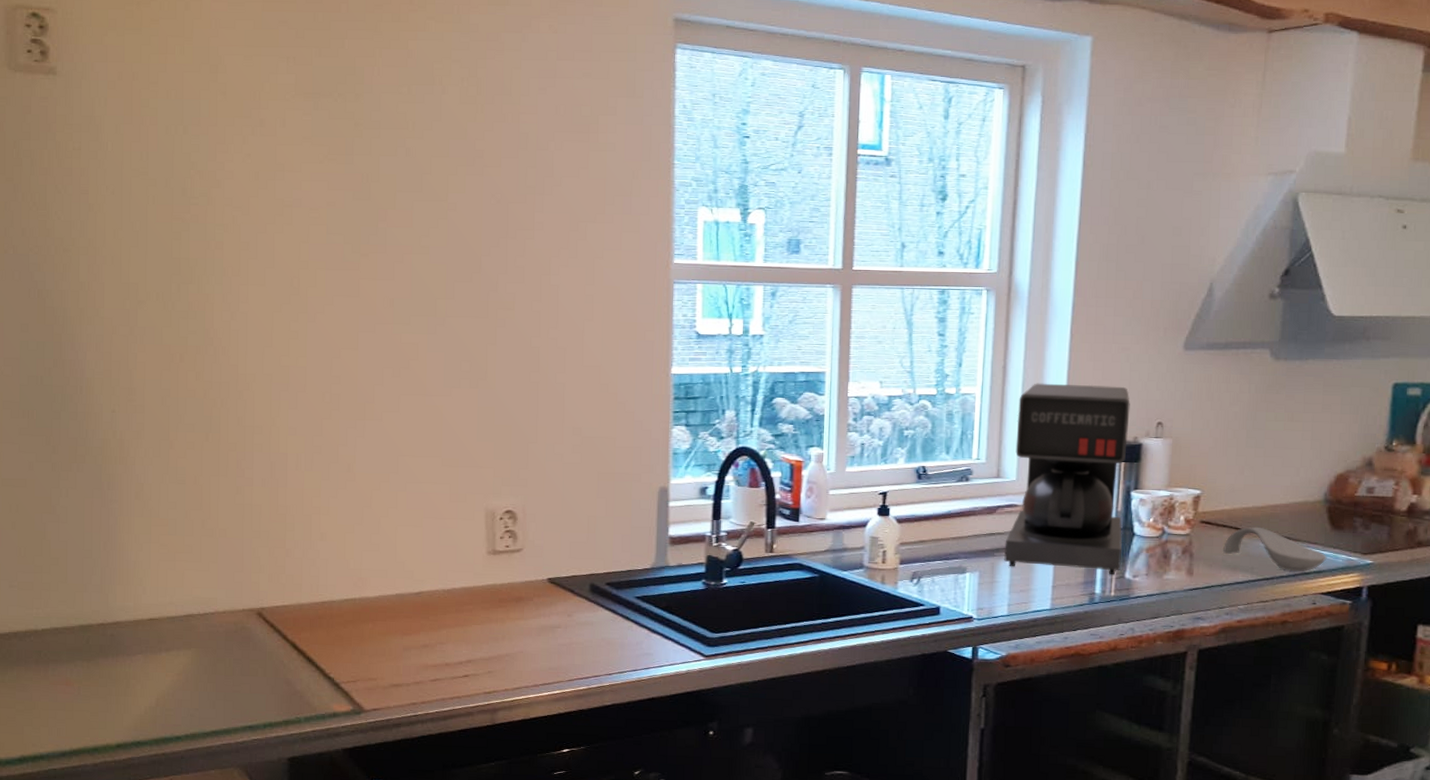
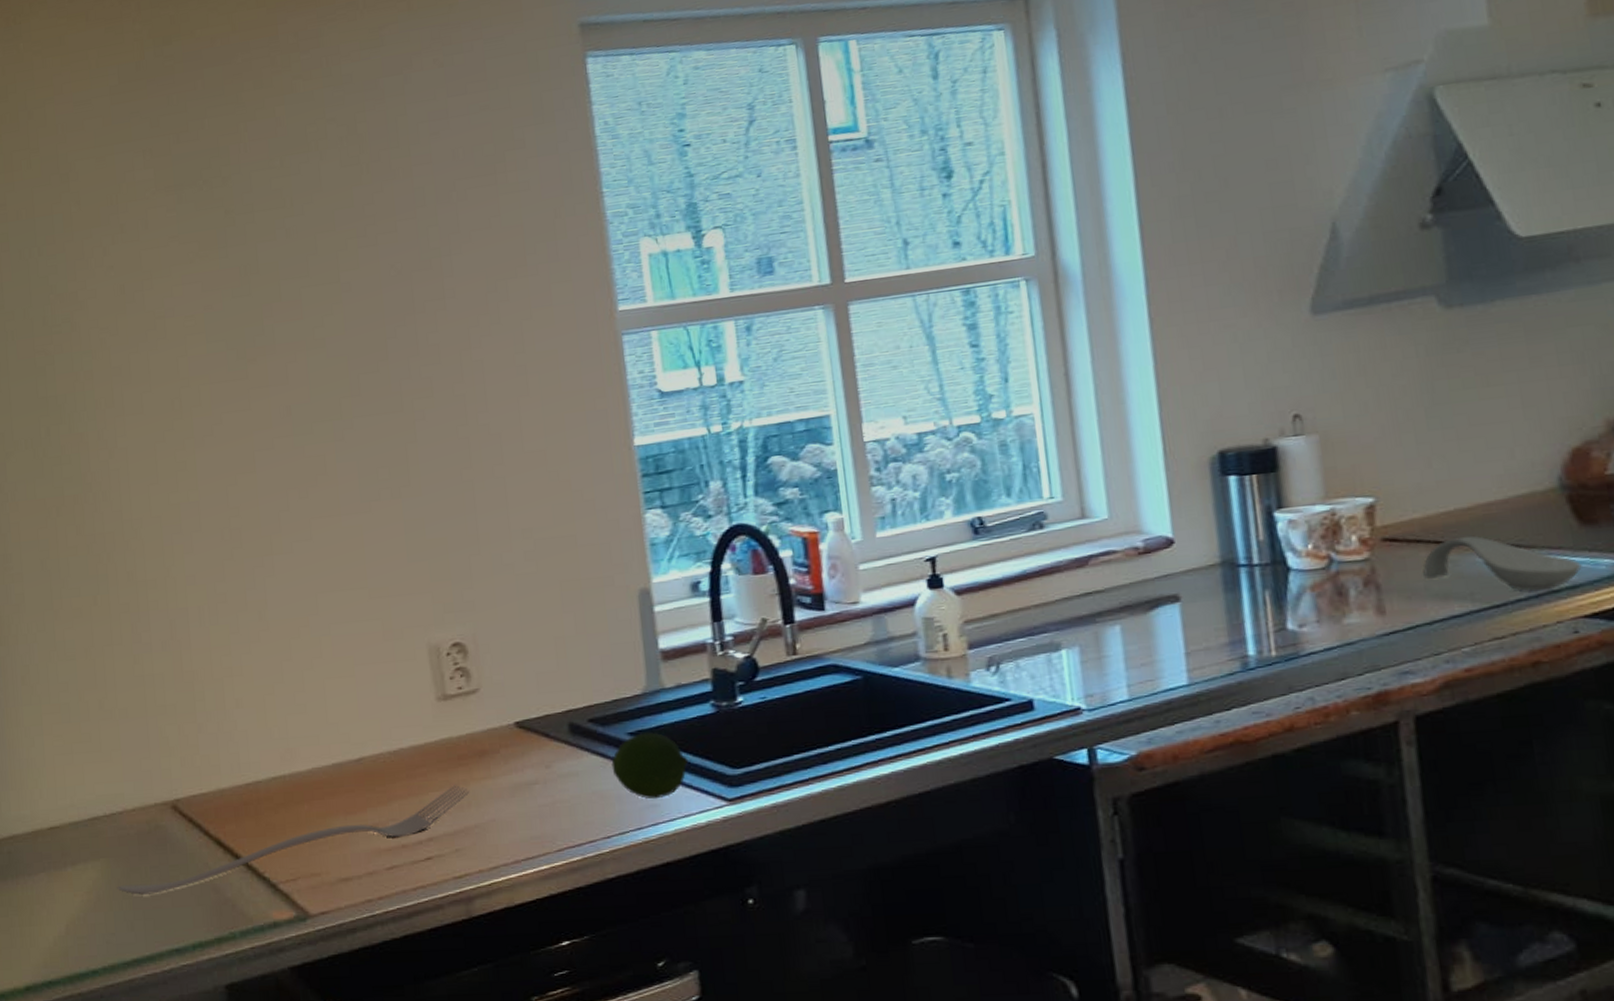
cutting board: none [203,621,505,681] -> present [117,785,470,895]
fruit: none [619,598,679,650] -> present [611,732,689,800]
coffee maker: present [1004,383,1130,576] -> none [1093,375,1279,635]

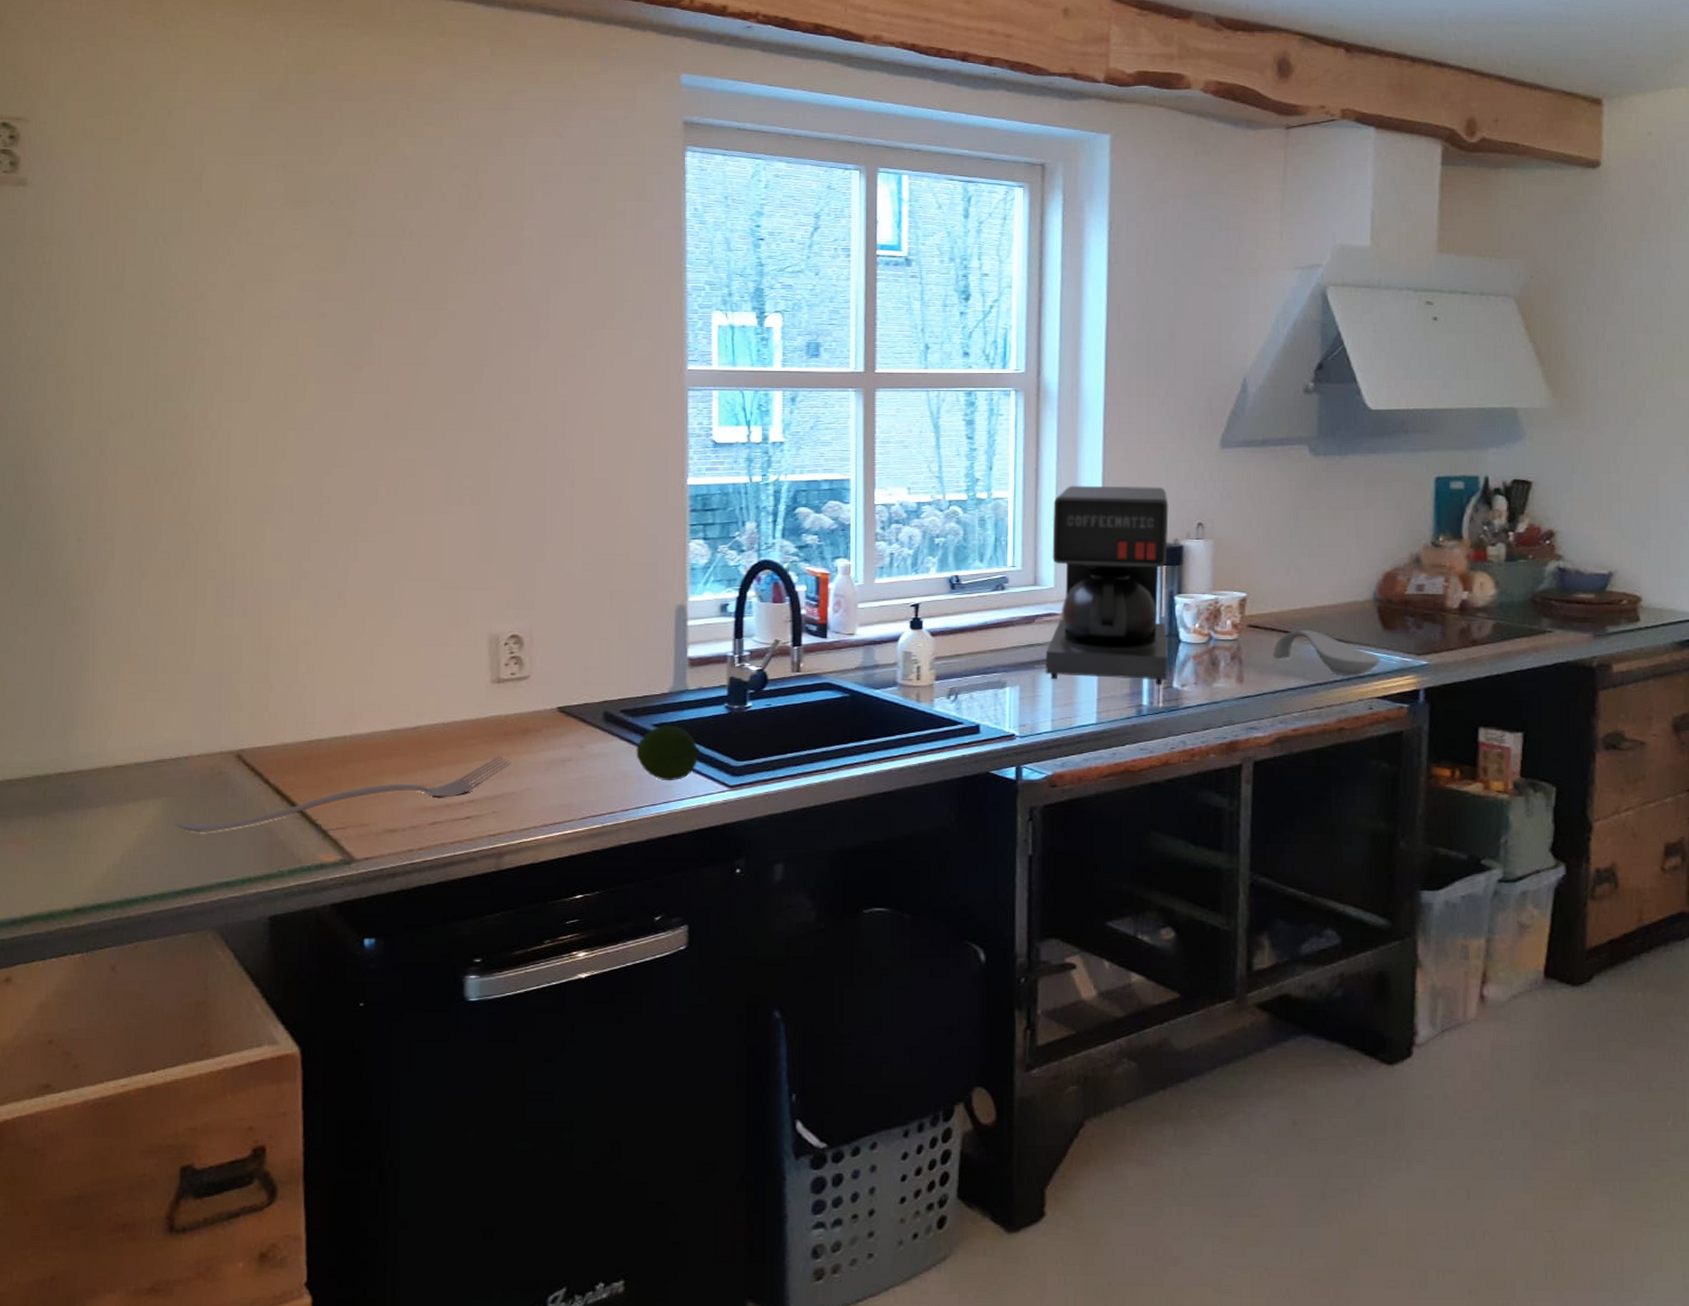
coffee maker: none [1093,375,1279,635] -> present [1045,485,1169,685]

